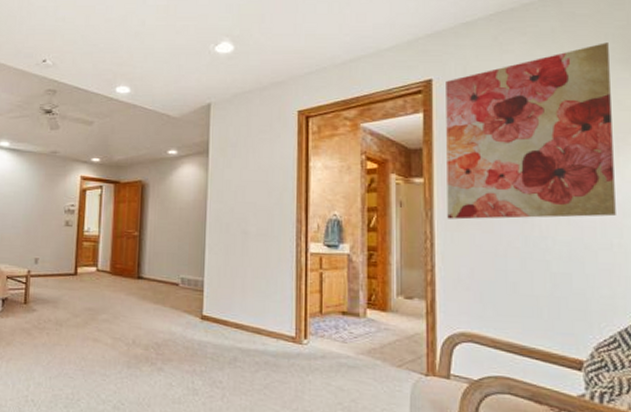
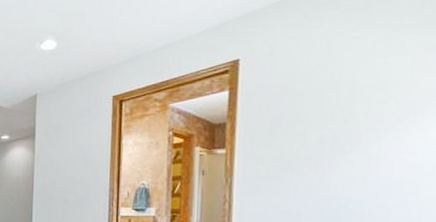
wall art: present [446,43,616,220] -> none [246,9,425,184]

